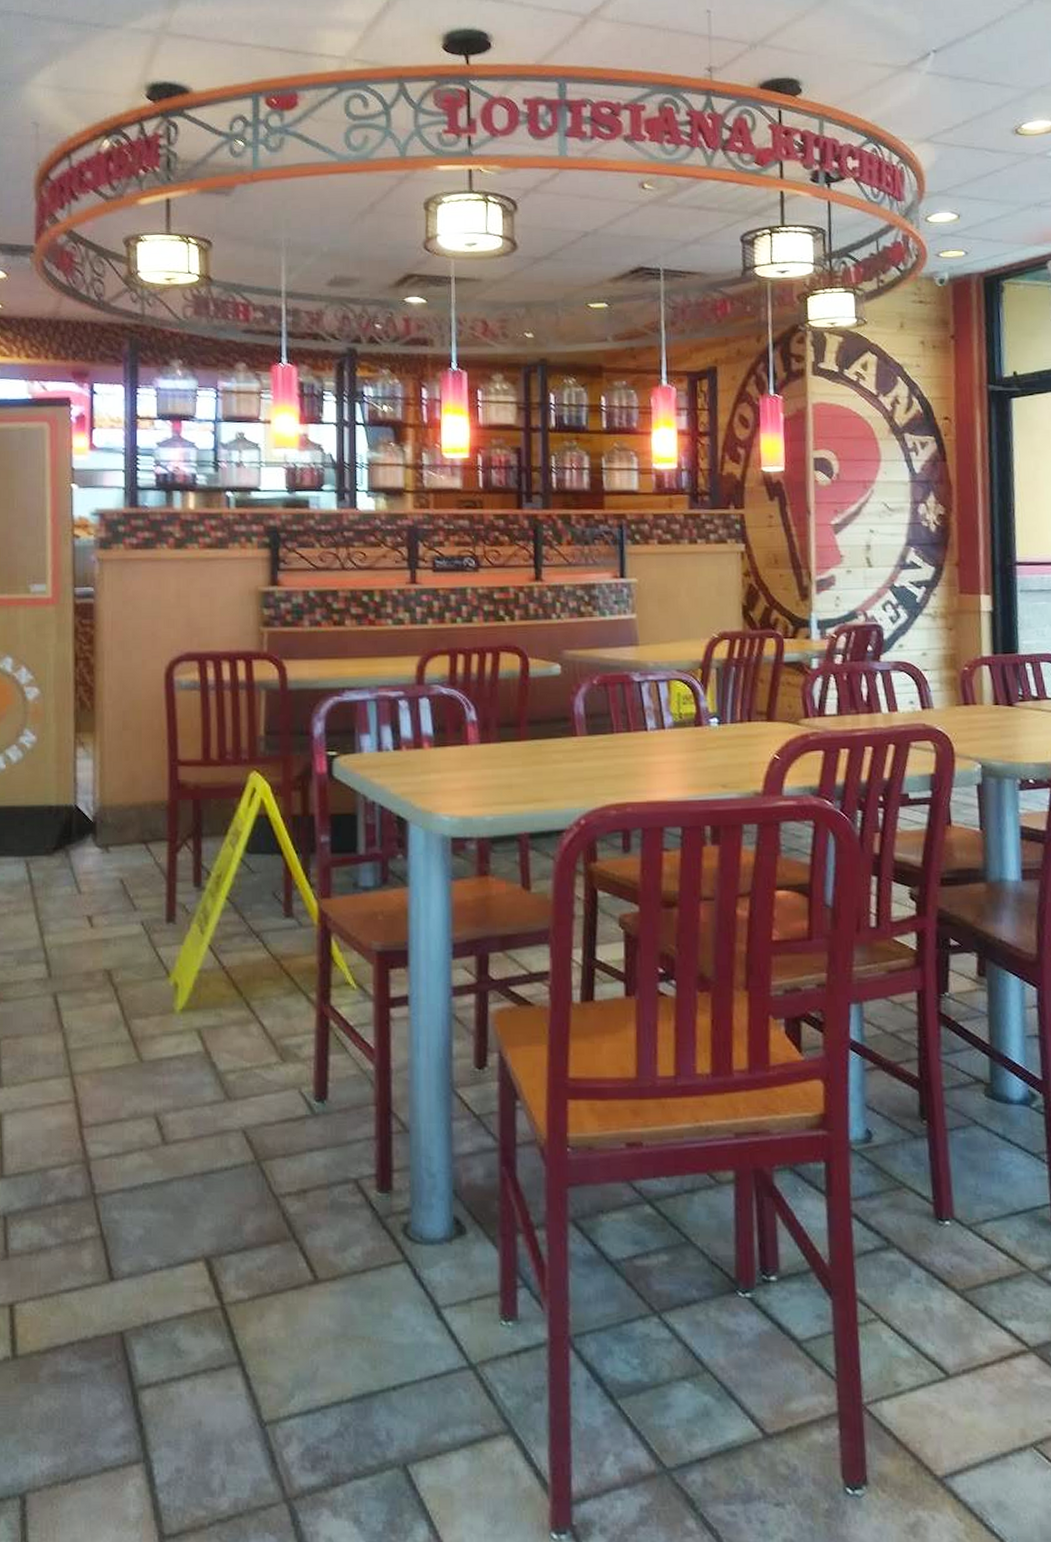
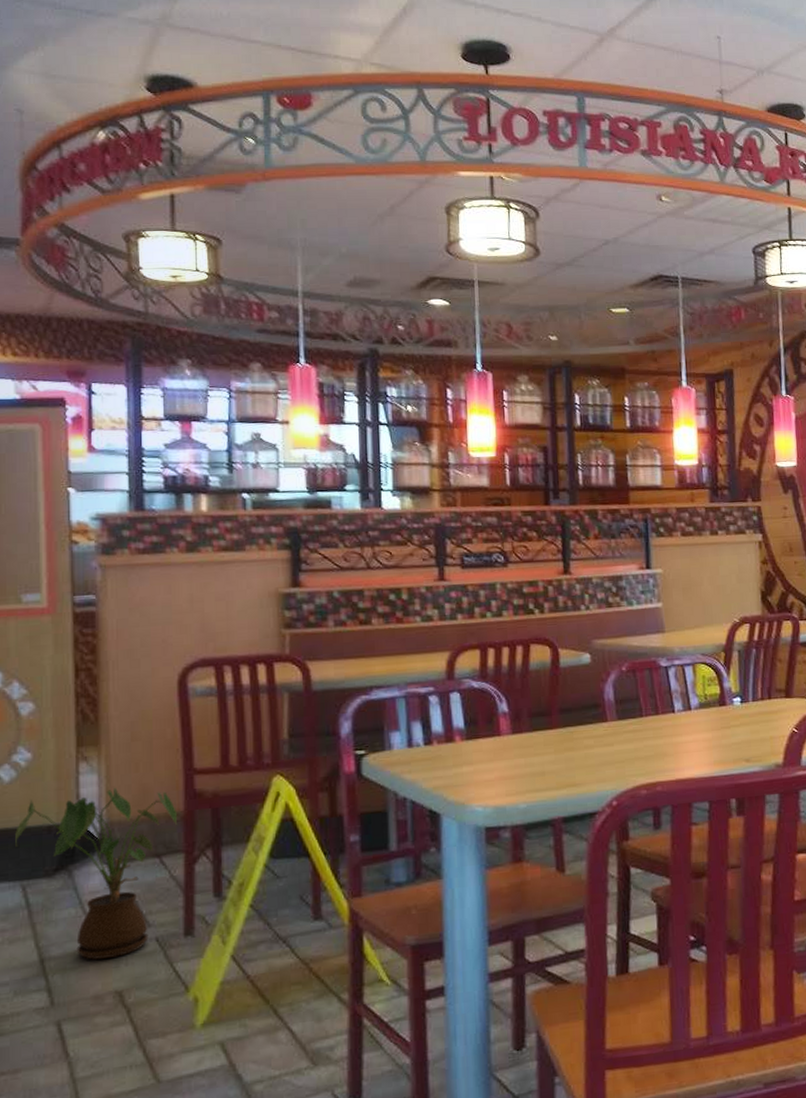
house plant: none [21,773,162,937] -> present [15,787,177,960]

